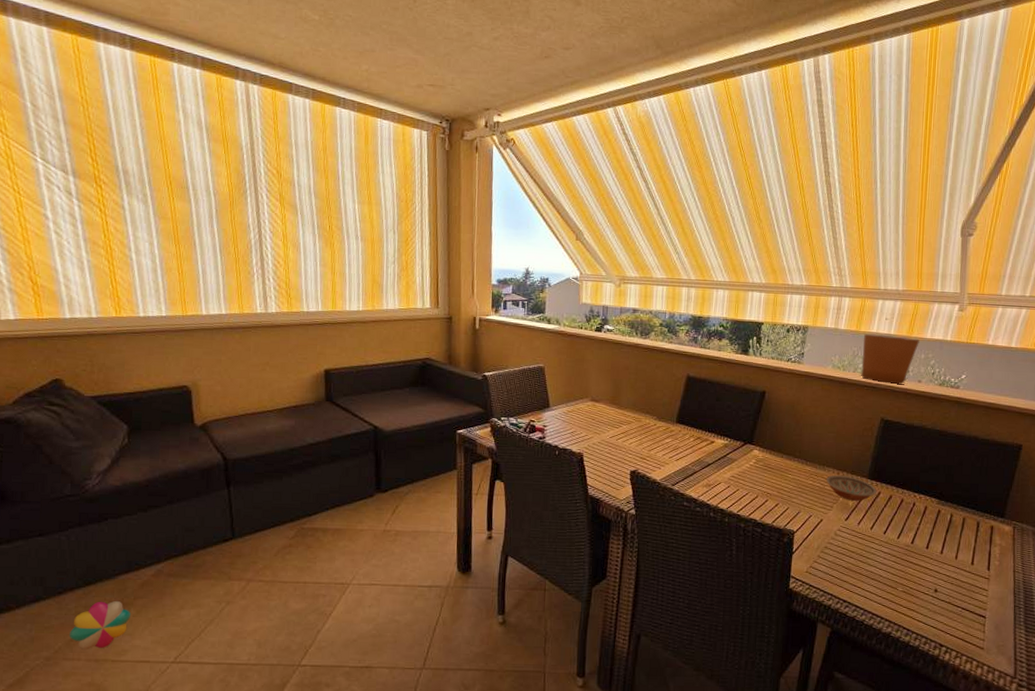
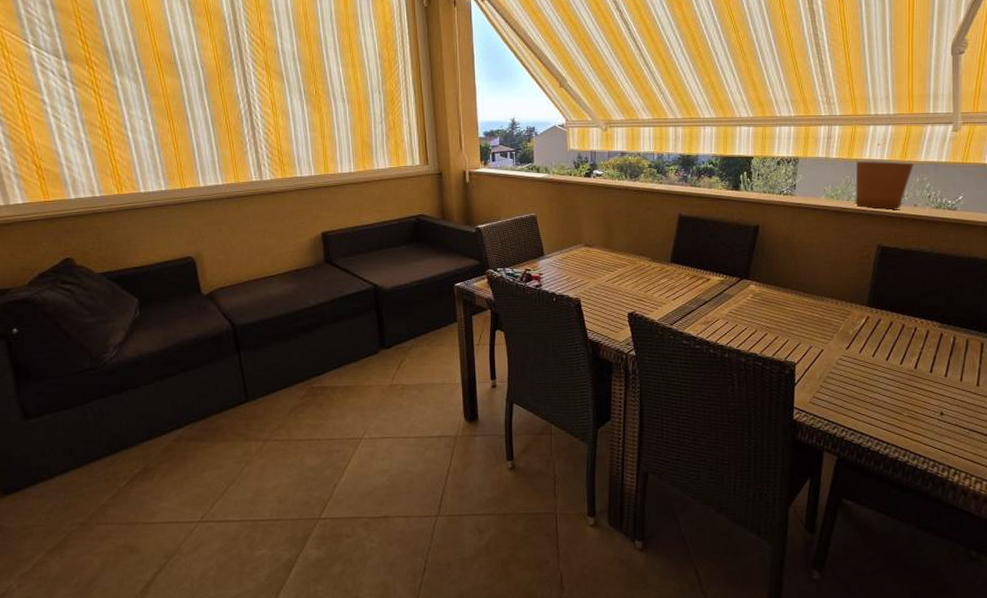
beach ball: present [68,600,132,650] -> none [100,466,157,514]
bowl: present [826,474,877,501] -> none [825,304,877,329]

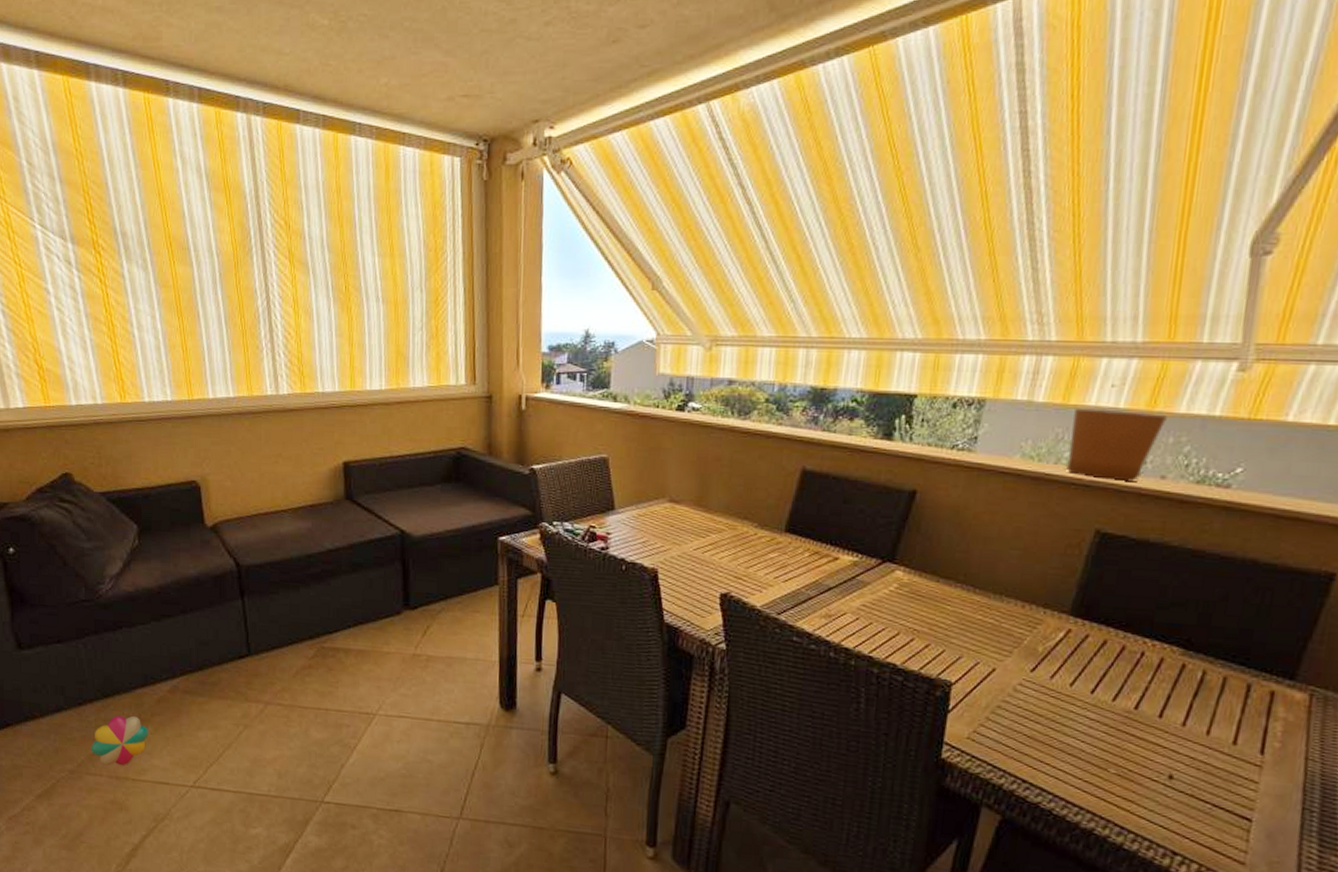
beach ball: none [100,466,157,514] -> present [90,715,149,766]

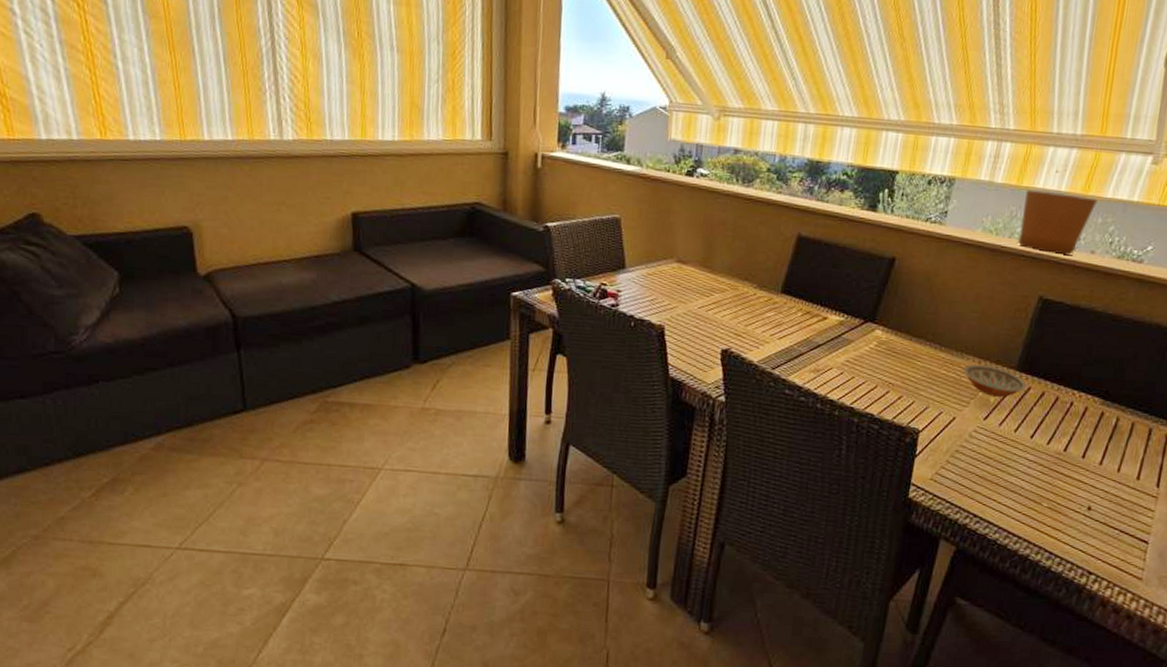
beach ball: present [90,715,149,766] -> none [58,475,129,530]
bowl: none [1004,608,1083,646] -> present [964,364,1026,397]

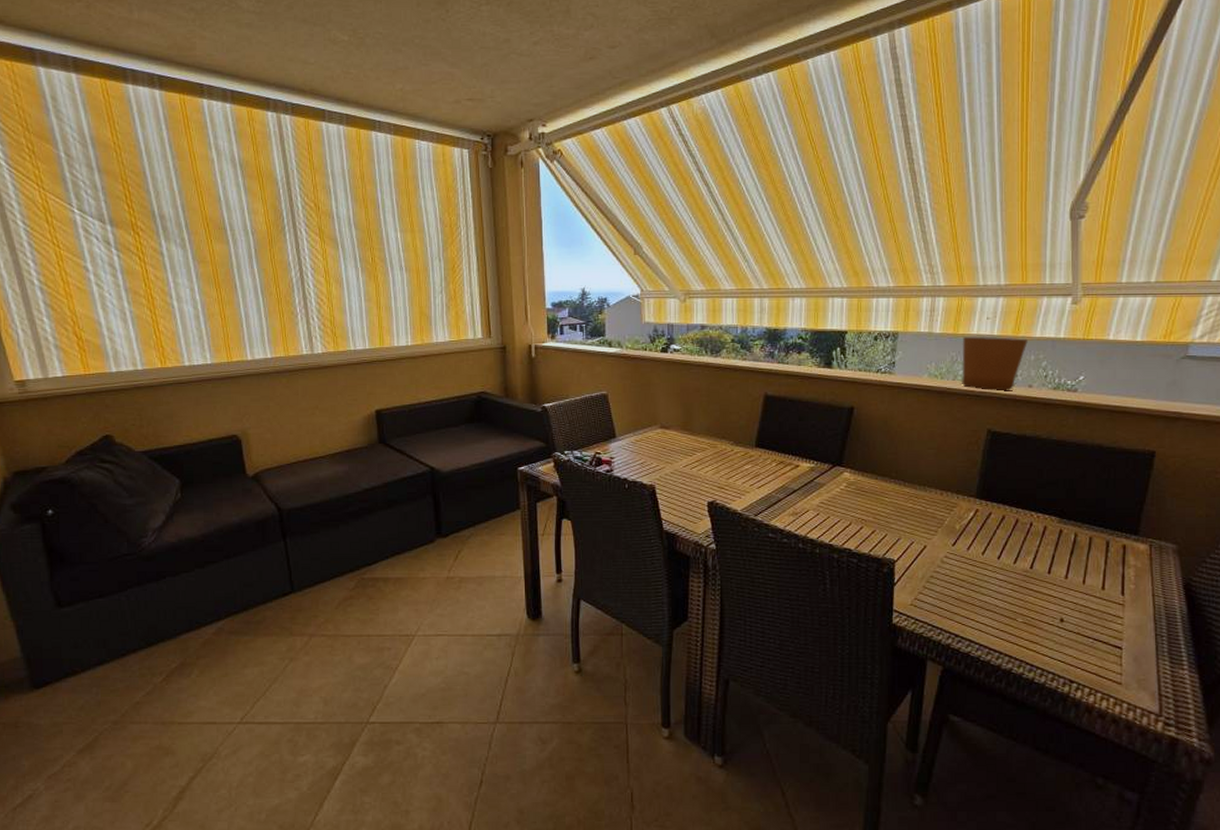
bowl: present [964,364,1026,397] -> none [928,495,987,523]

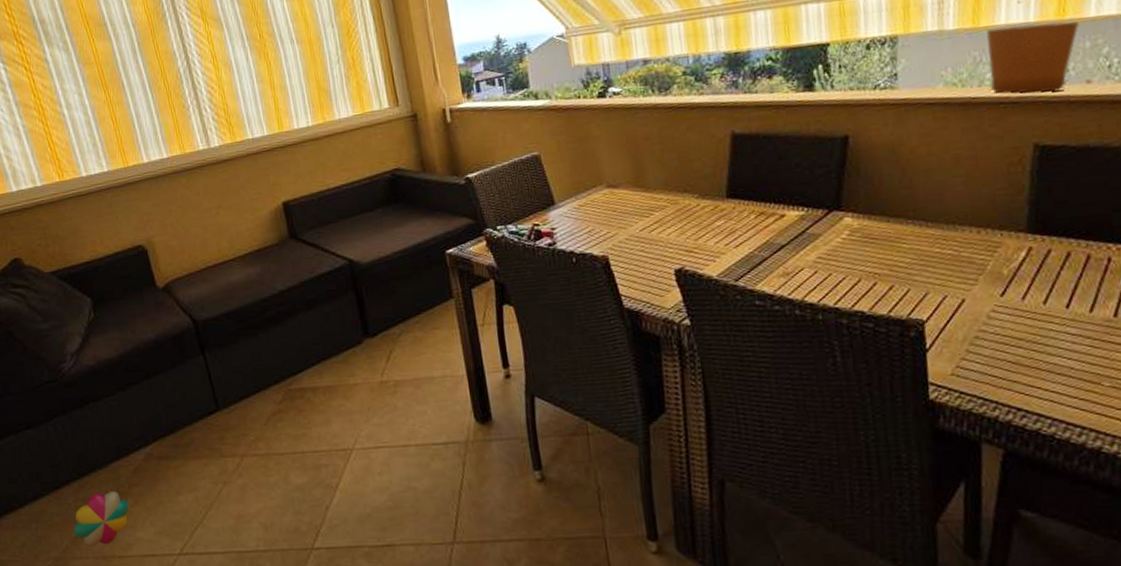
beach ball: none [134,661,195,712] -> present [73,490,130,547]

